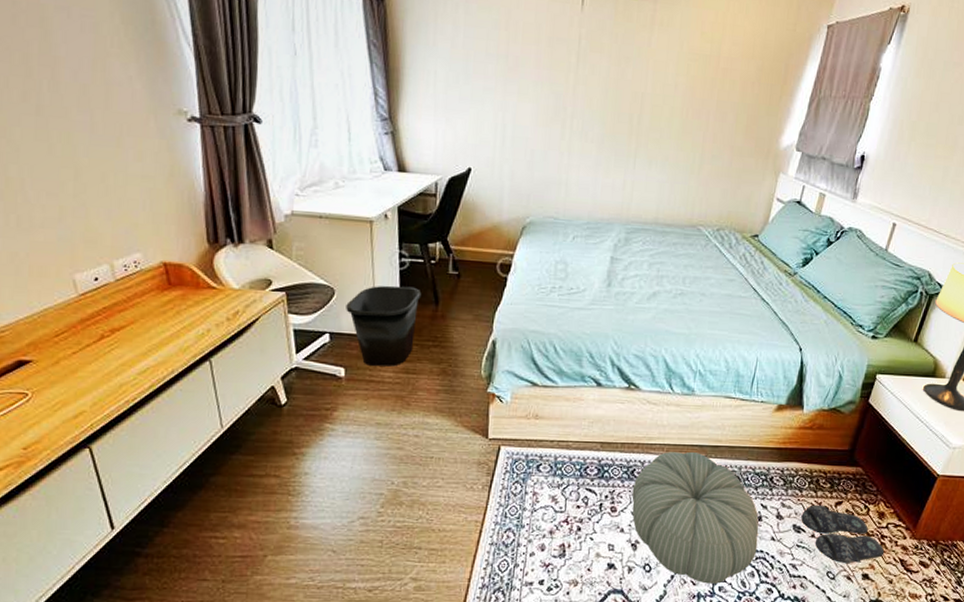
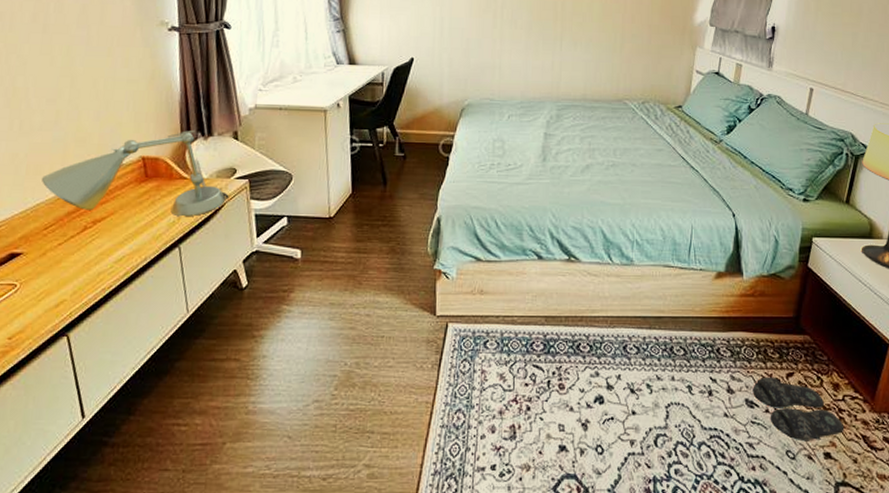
desk lamp: none [47,235,264,330] -> present [41,129,229,217]
waste bin: present [346,285,422,367] -> none [302,169,371,247]
pouf: present [631,451,759,584] -> none [579,323,711,466]

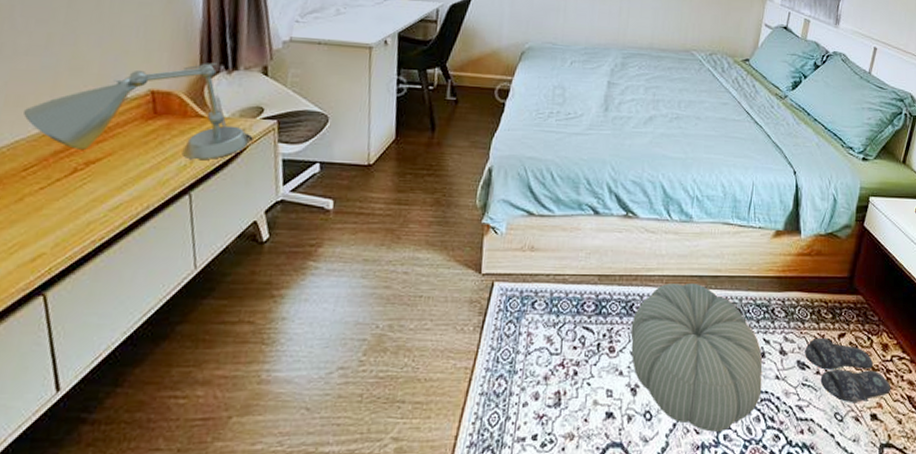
pouf: none [579,323,711,466] -> present [630,282,763,432]

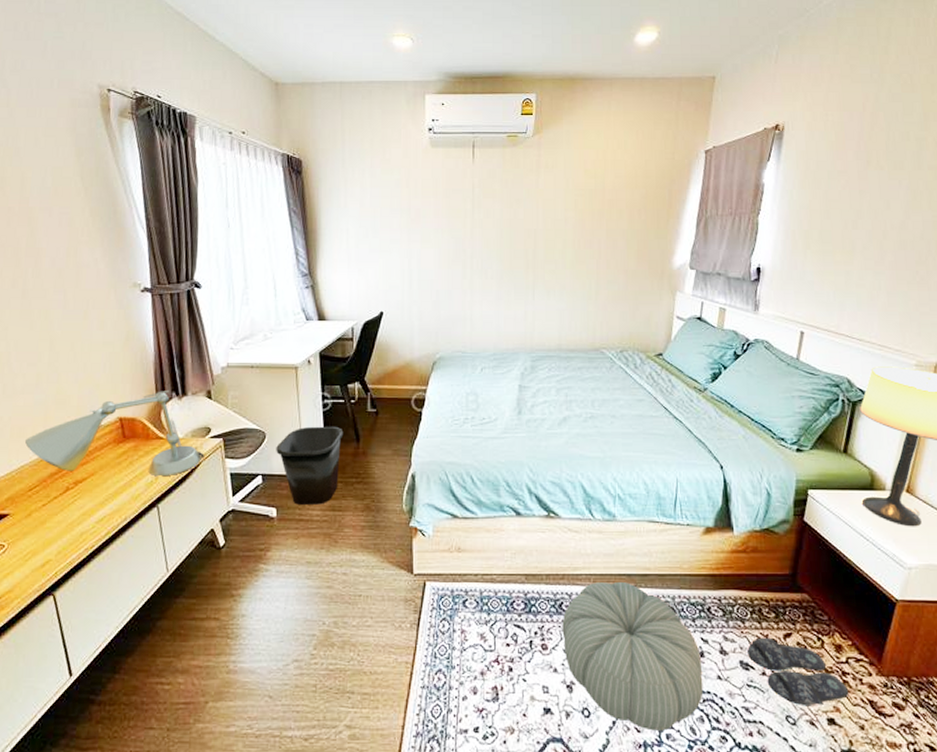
waste bin: none [339,112,418,197] -> present [276,426,344,505]

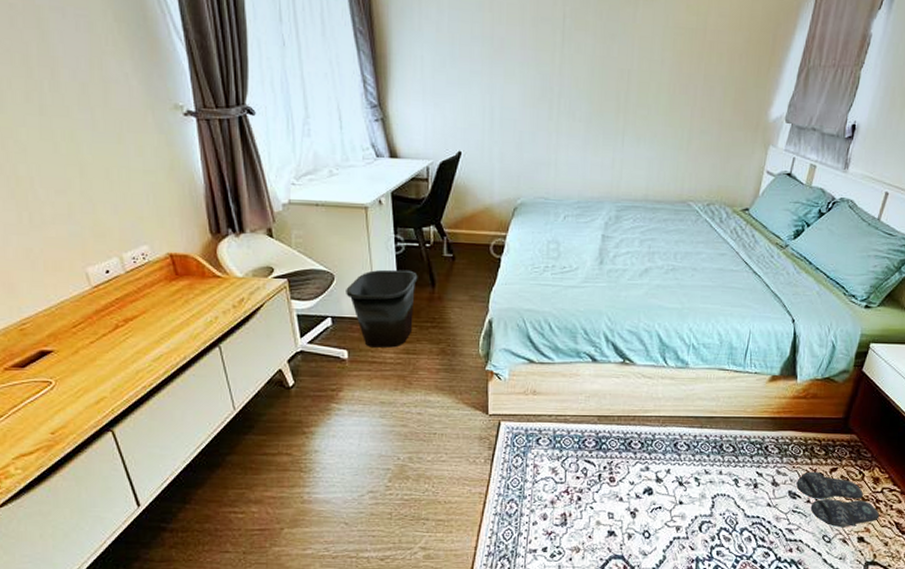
desk lamp: present [24,389,204,477] -> none [61,225,268,317]
pouf: present [562,581,704,731] -> none [629,422,755,549]

